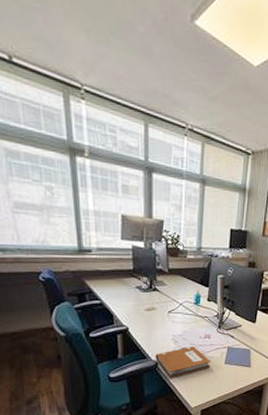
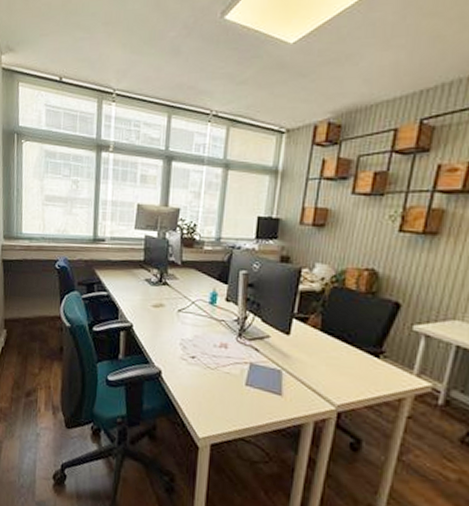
notebook: present [155,346,211,378] -> none [159,355,227,393]

